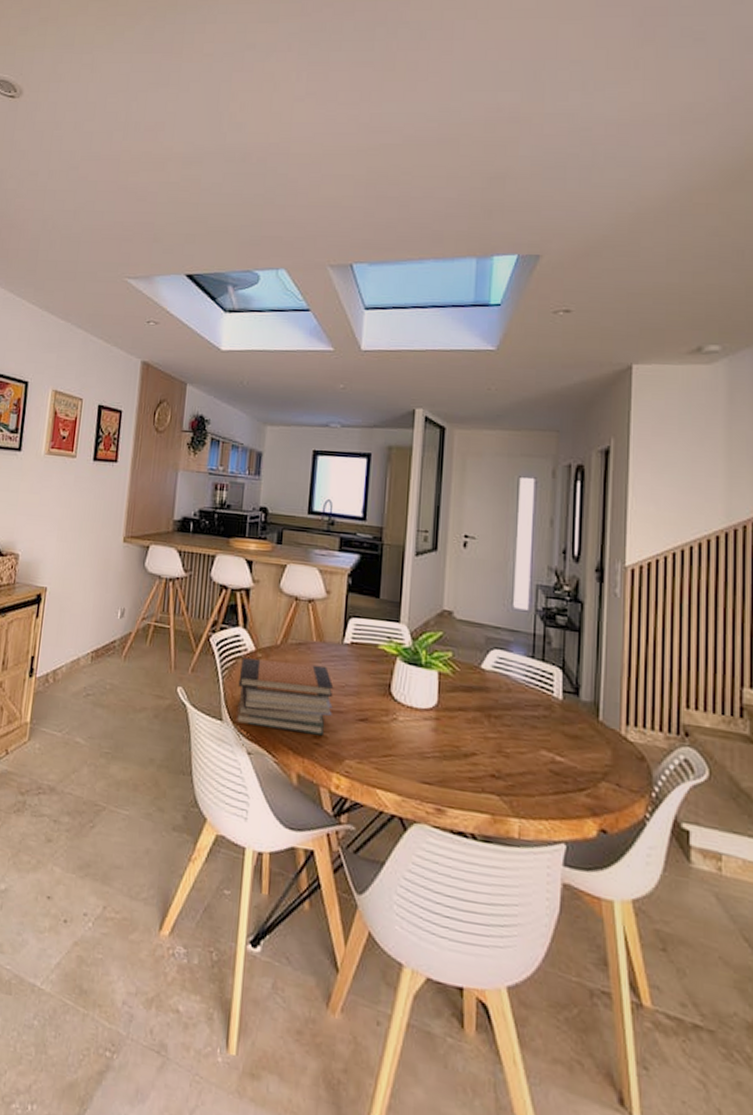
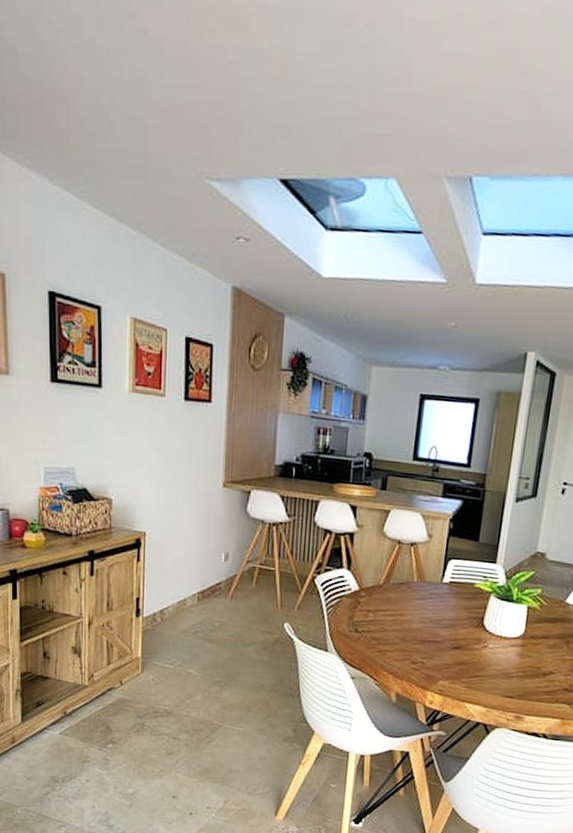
book stack: present [235,657,334,736] -> none [340,596,432,662]

